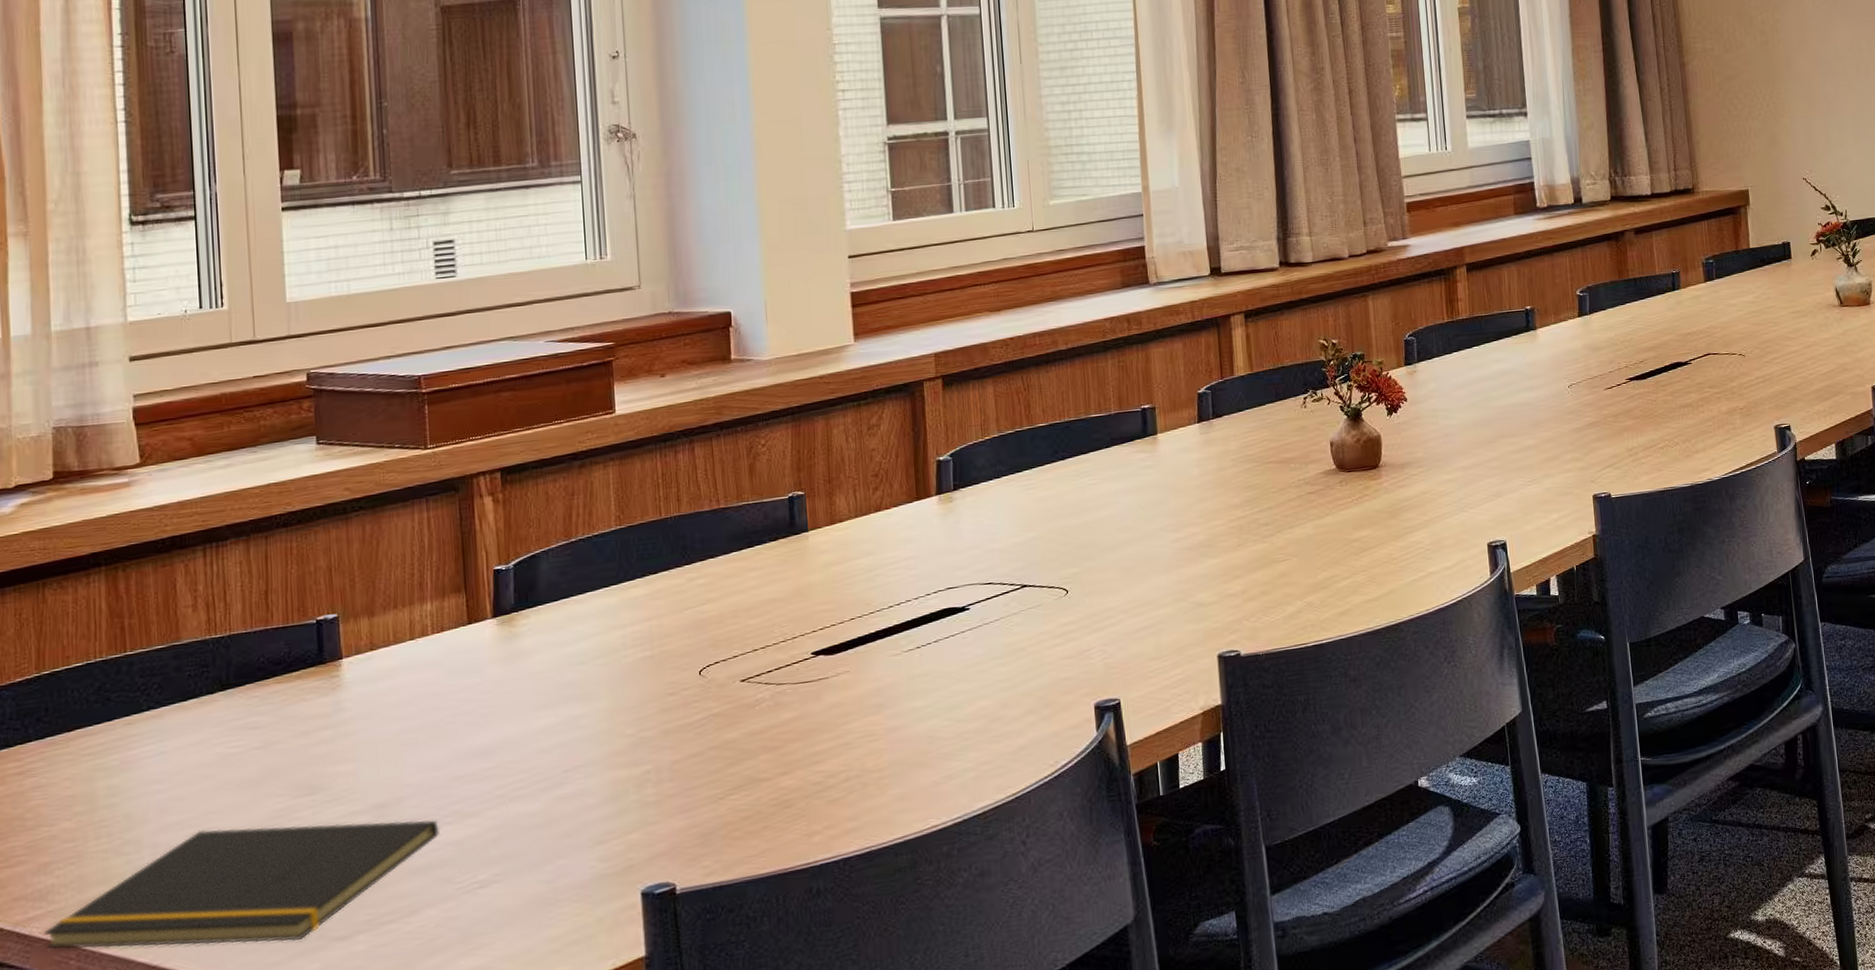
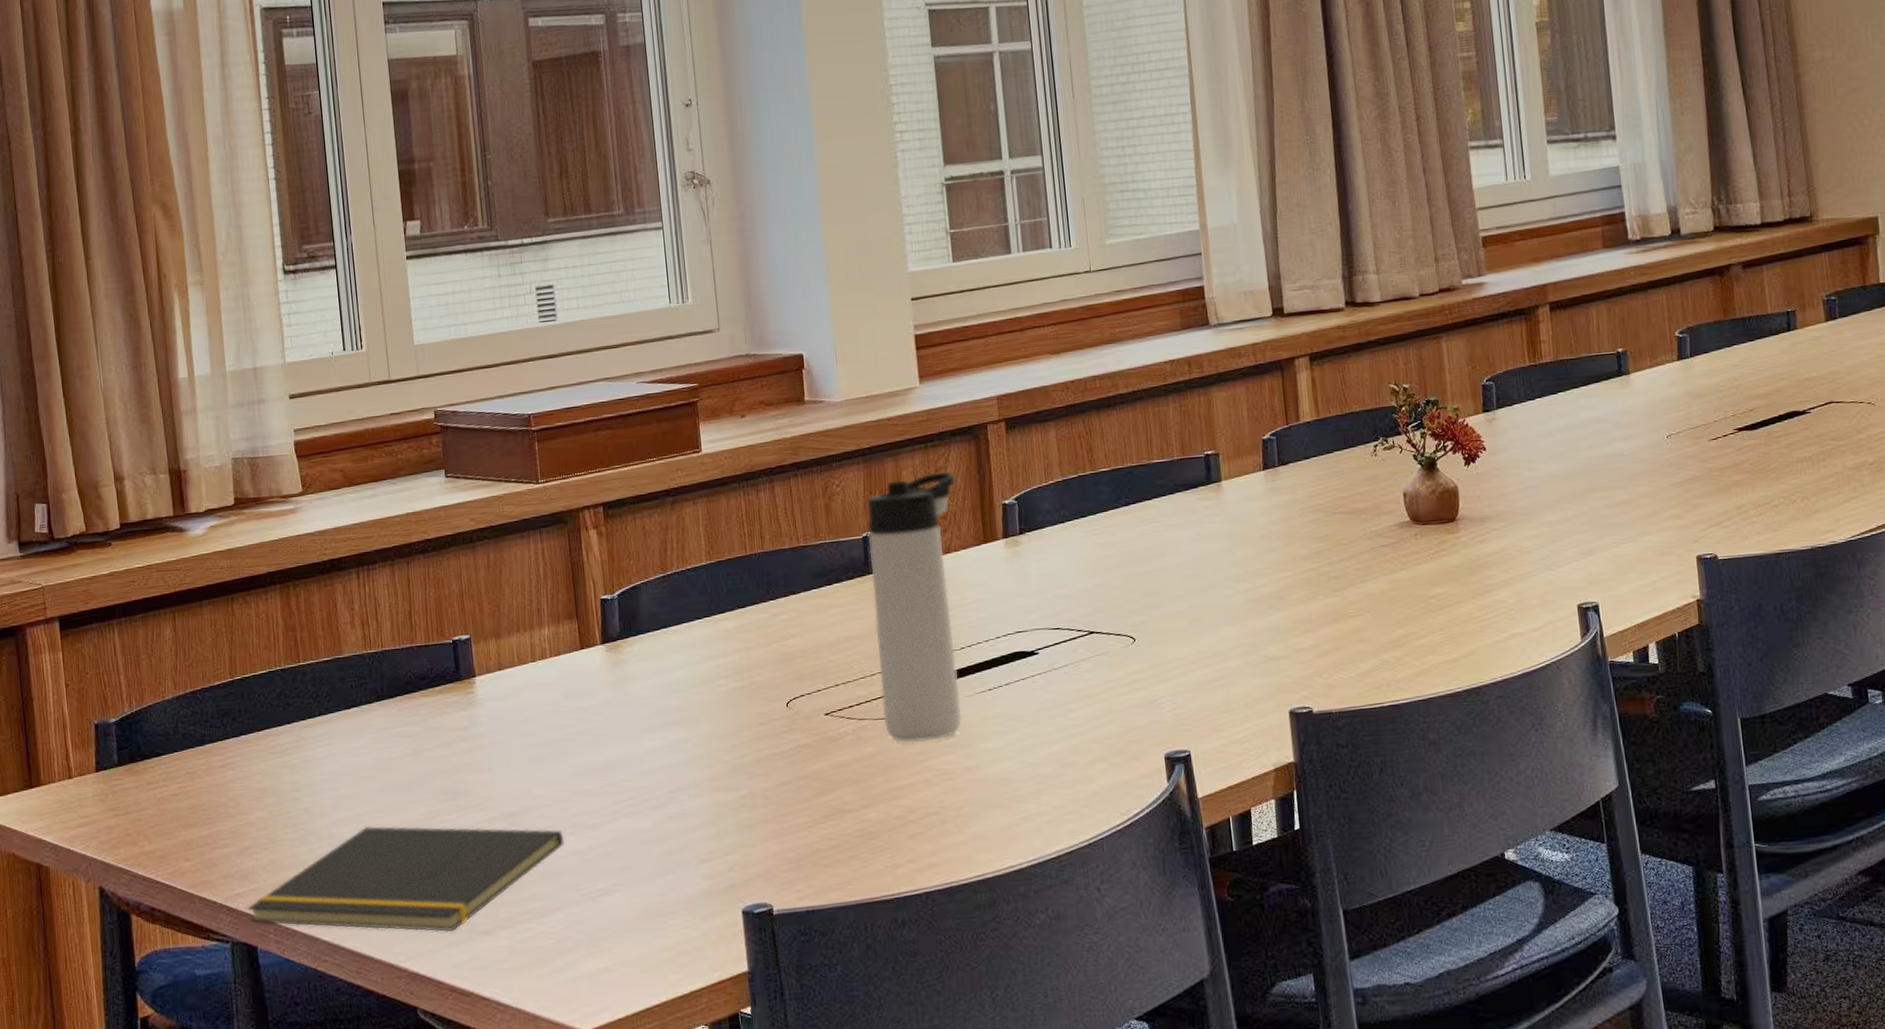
thermos bottle: none [794,428,889,706] -> present [867,471,962,743]

